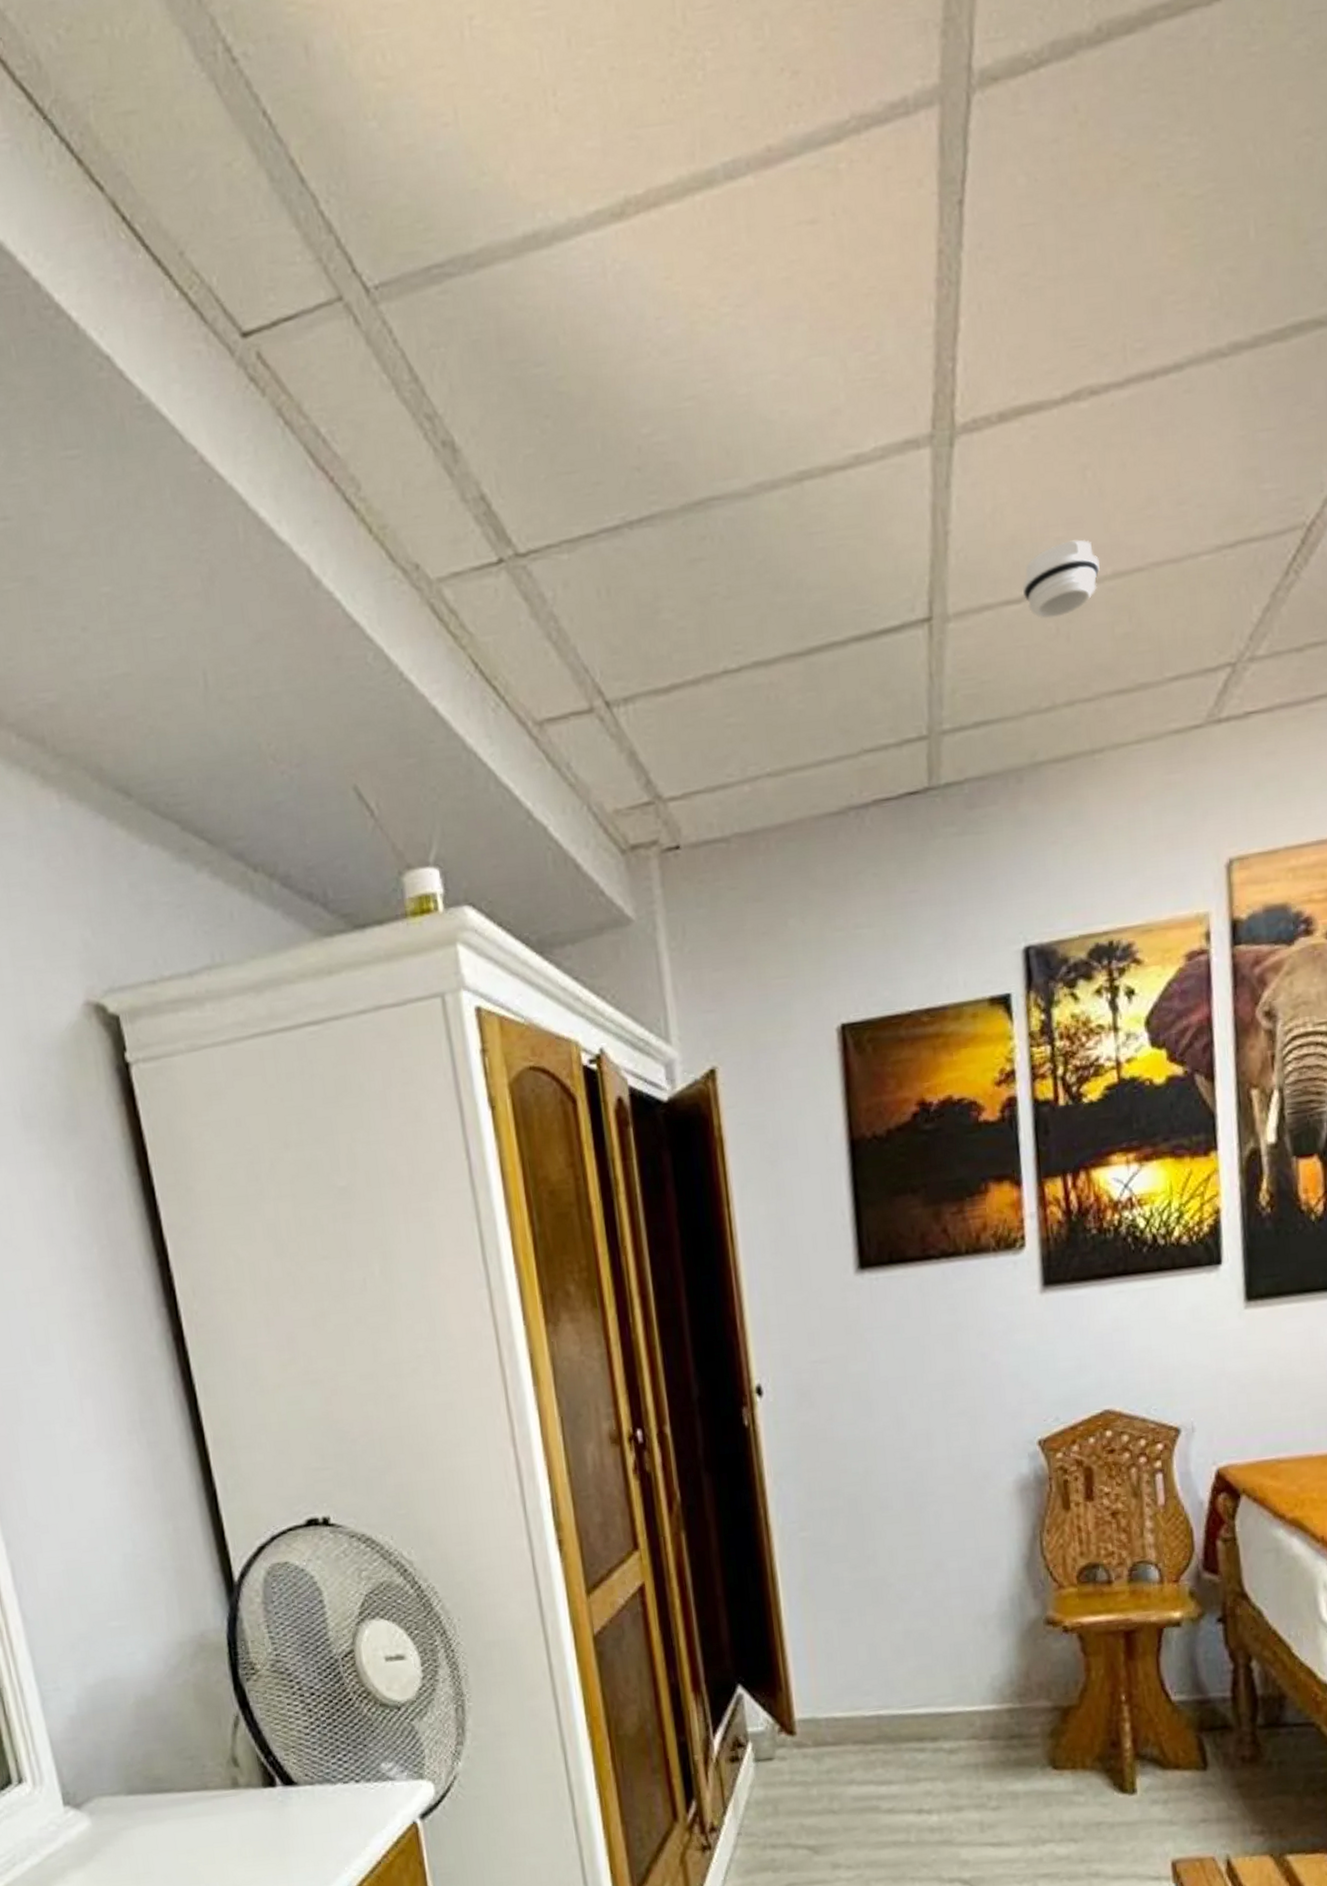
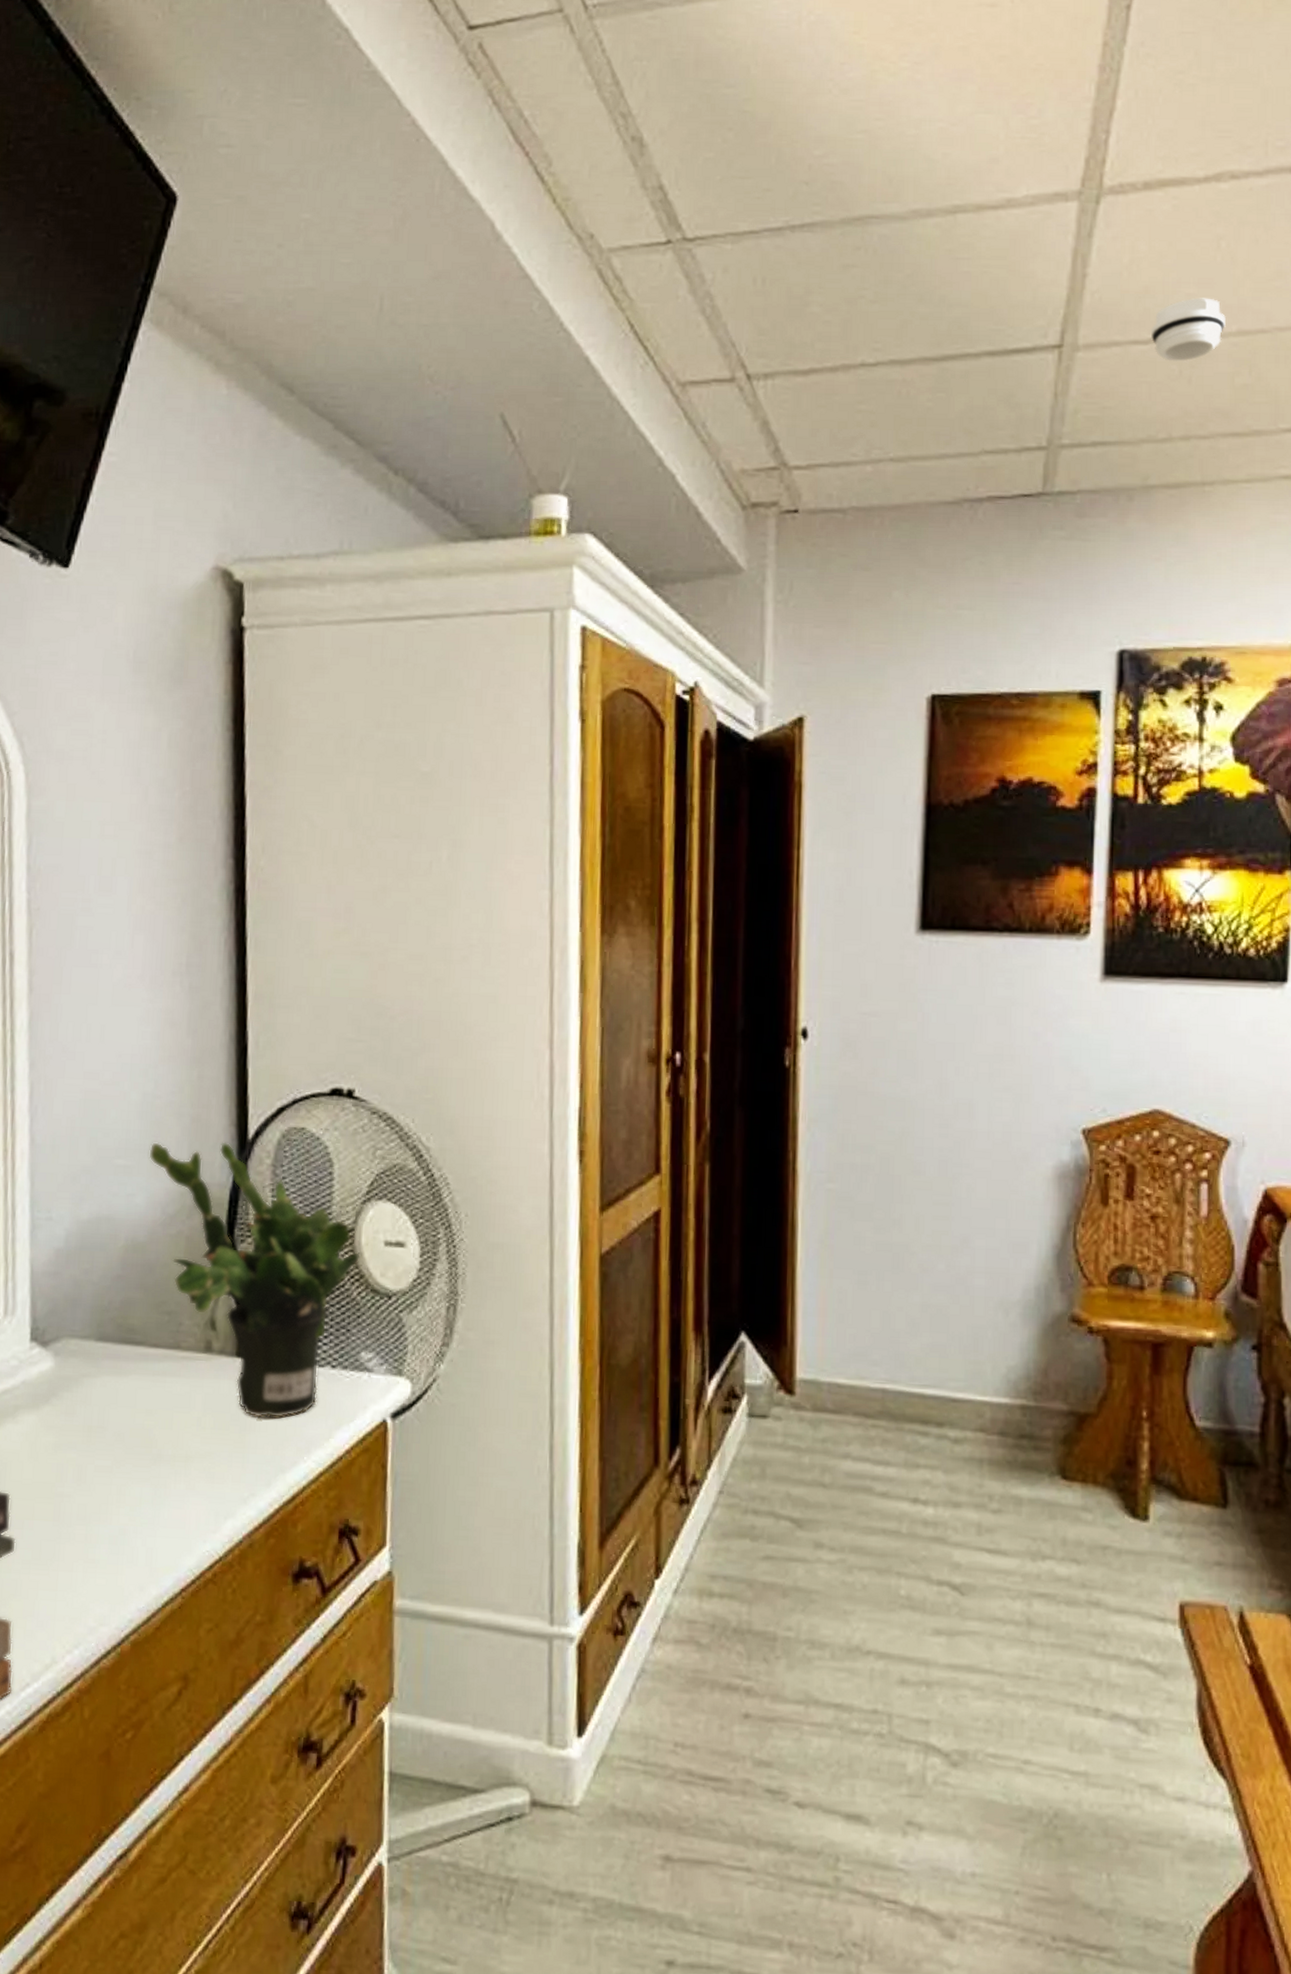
potted plant: none [140,1588,364,1840] -> present [149,1142,360,1419]

